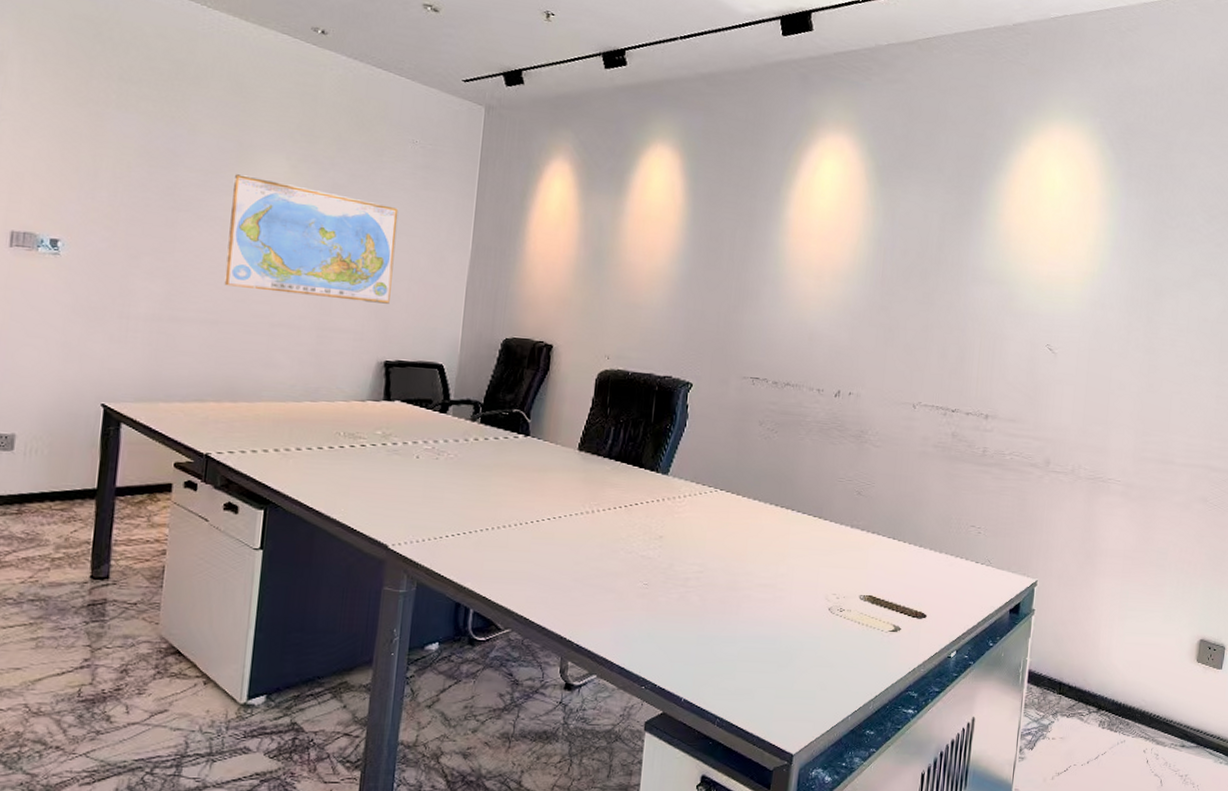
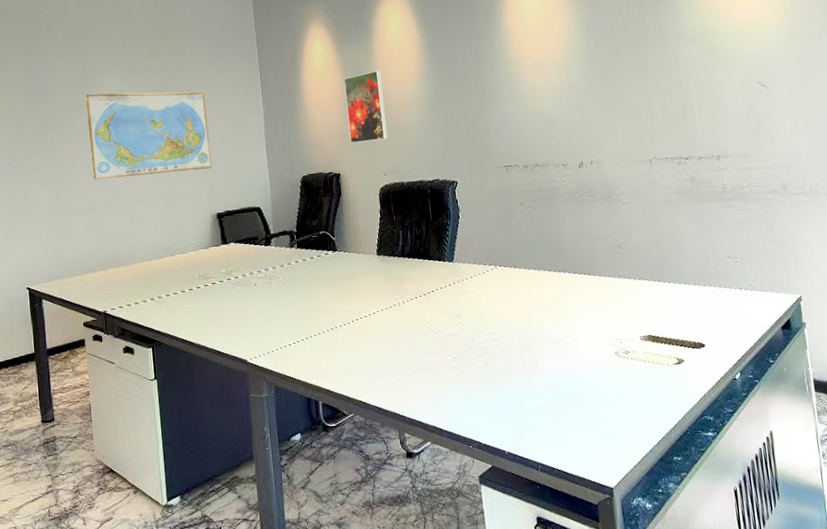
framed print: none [573,232,629,317] -> present [343,70,387,144]

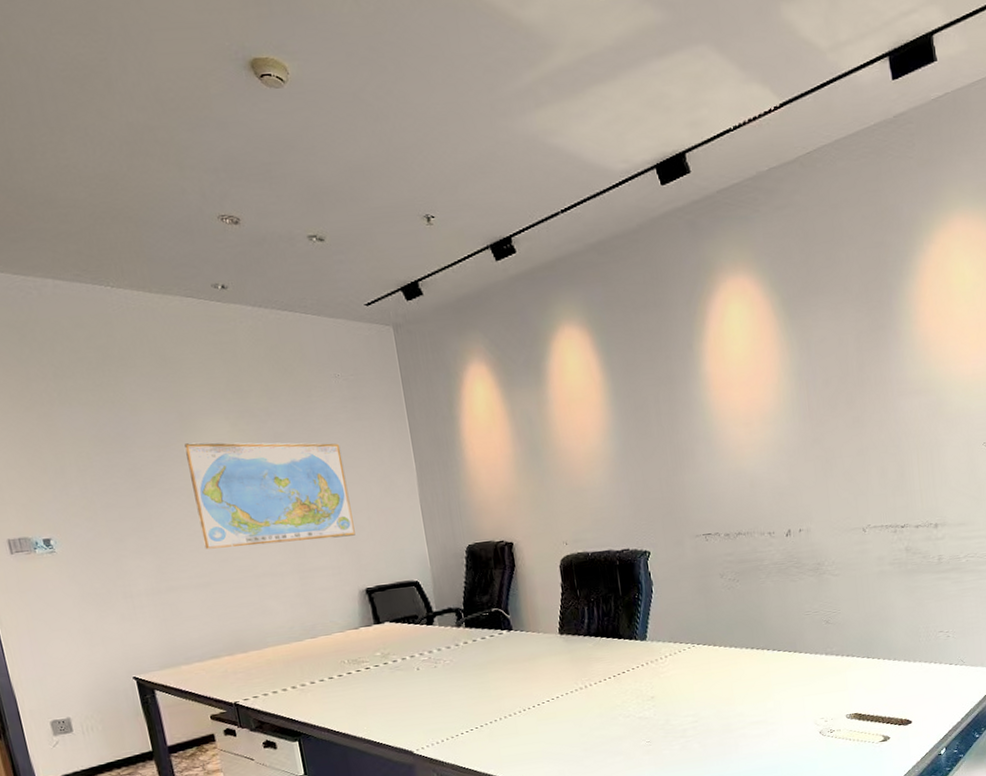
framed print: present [343,70,387,144] -> none [512,420,568,507]

